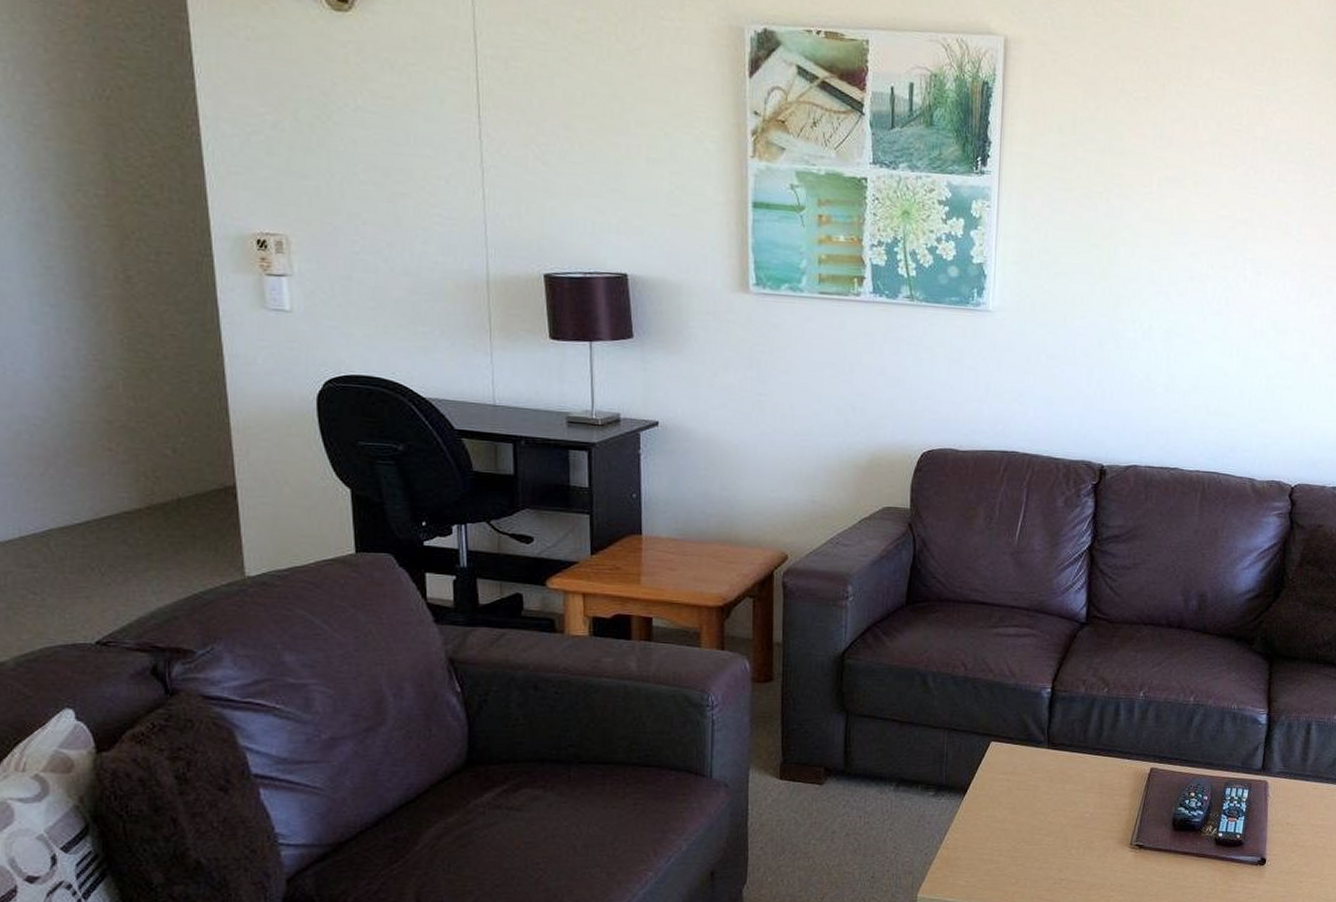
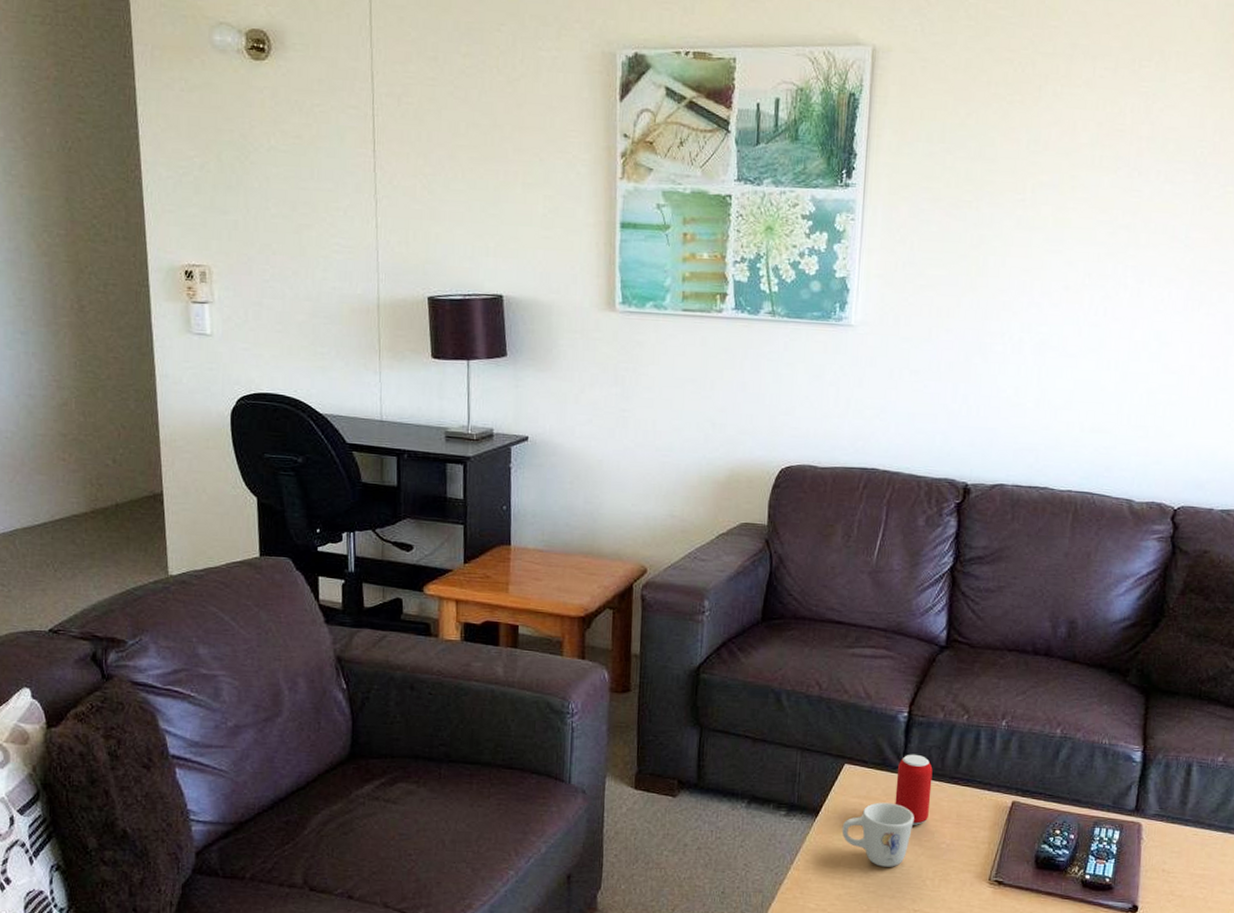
mug: none [989,777,1059,840] -> present [842,802,914,867]
beverage can: none [1040,728,1076,797] -> present [895,754,933,825]

